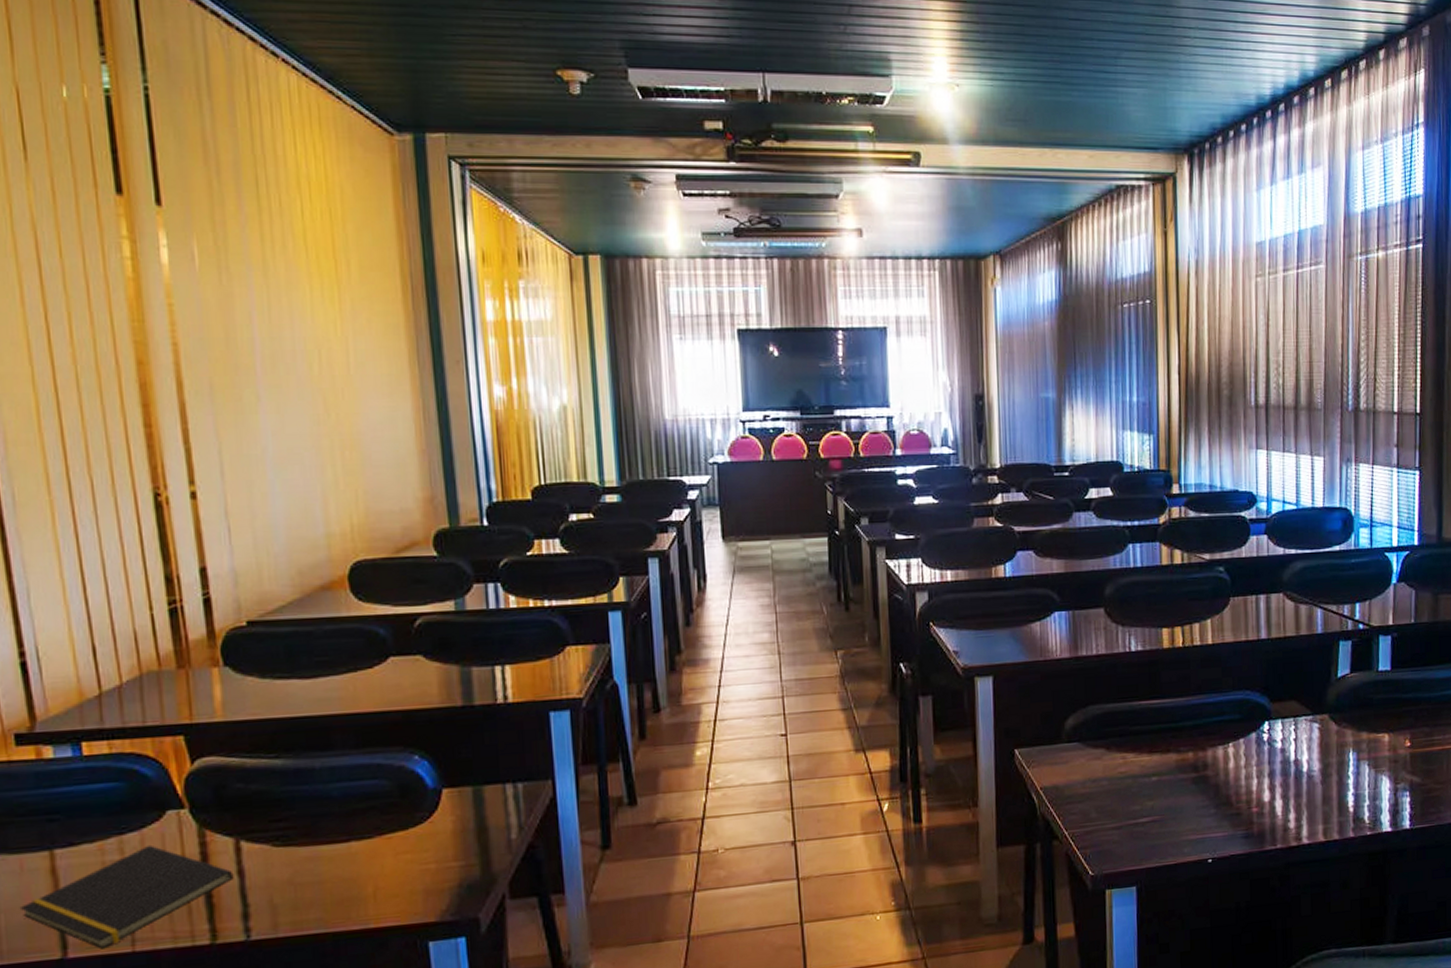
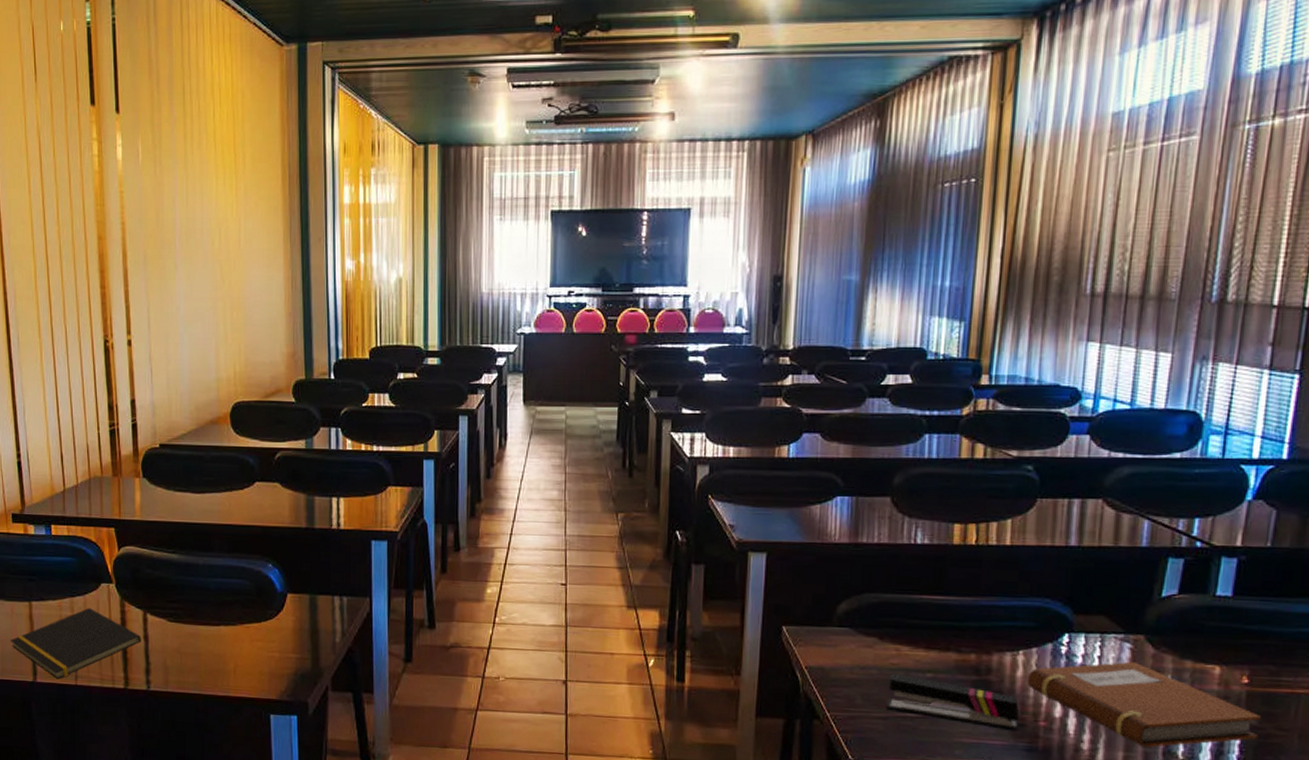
stapler: none [1119,781,1236,821] -> present [887,673,1020,731]
notebook: none [1238,739,1423,817] -> present [1027,661,1261,747]

